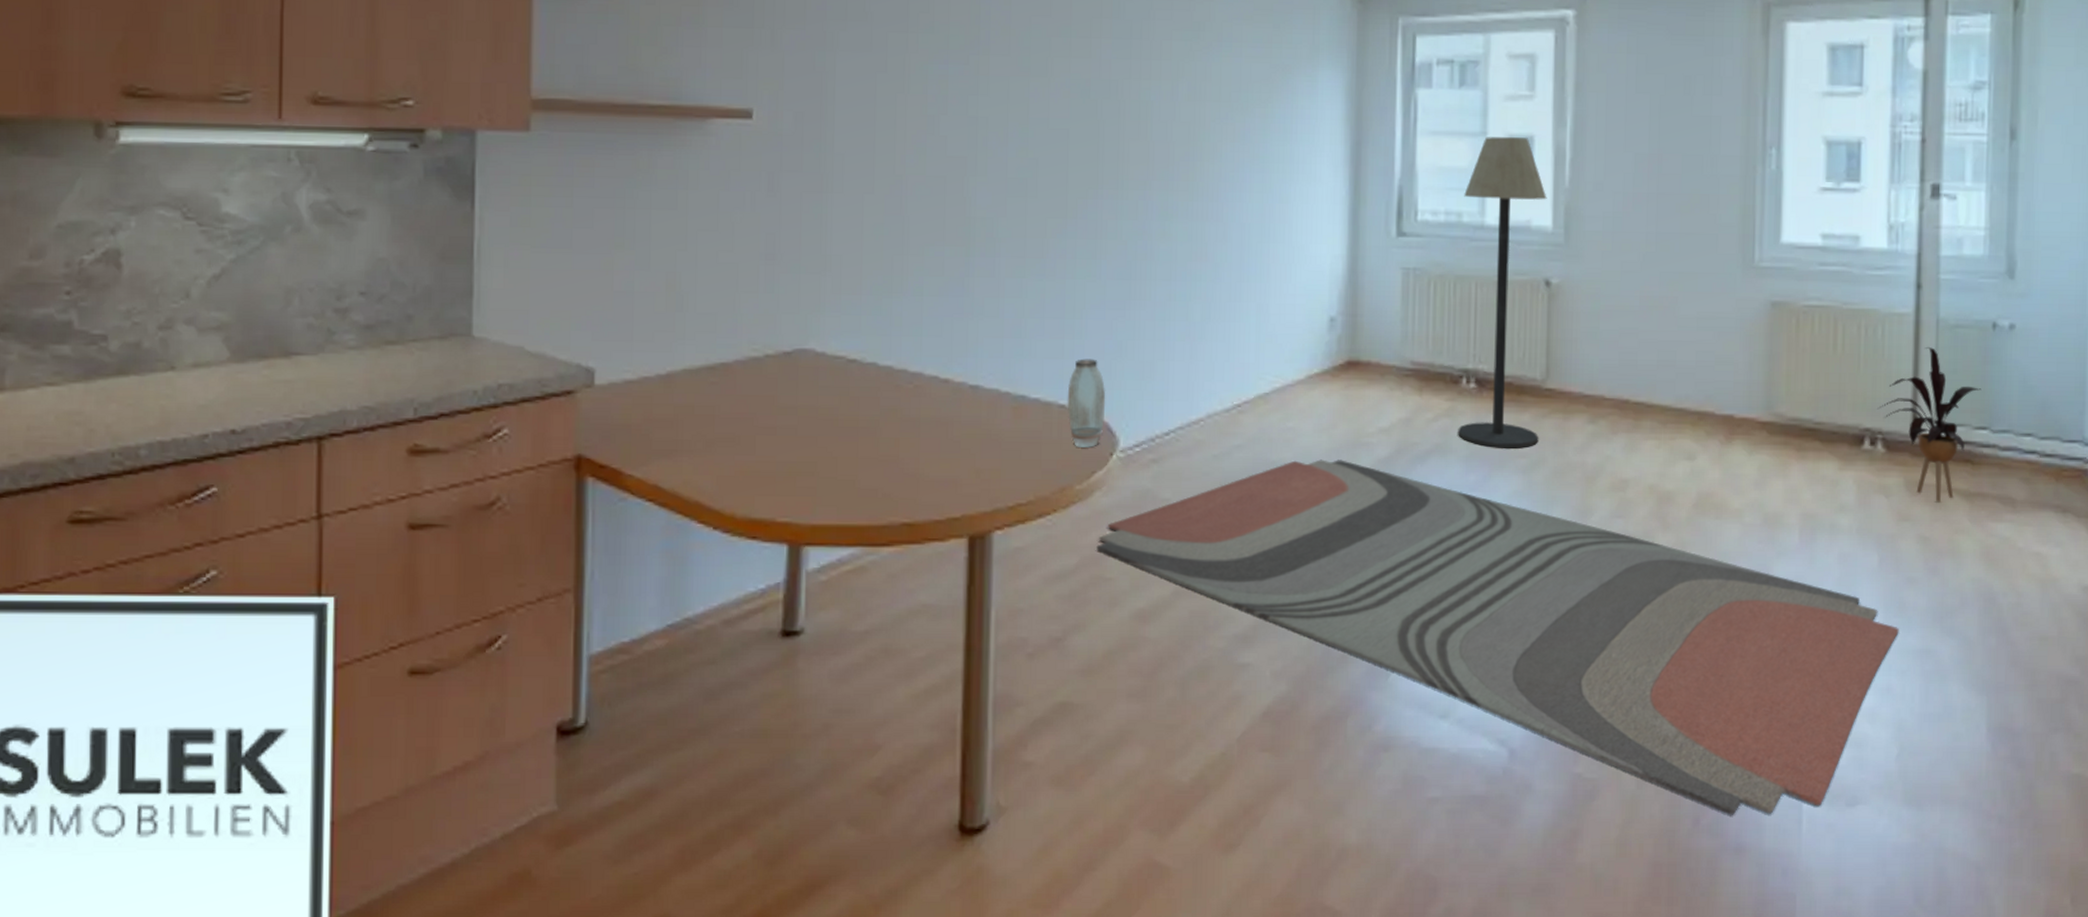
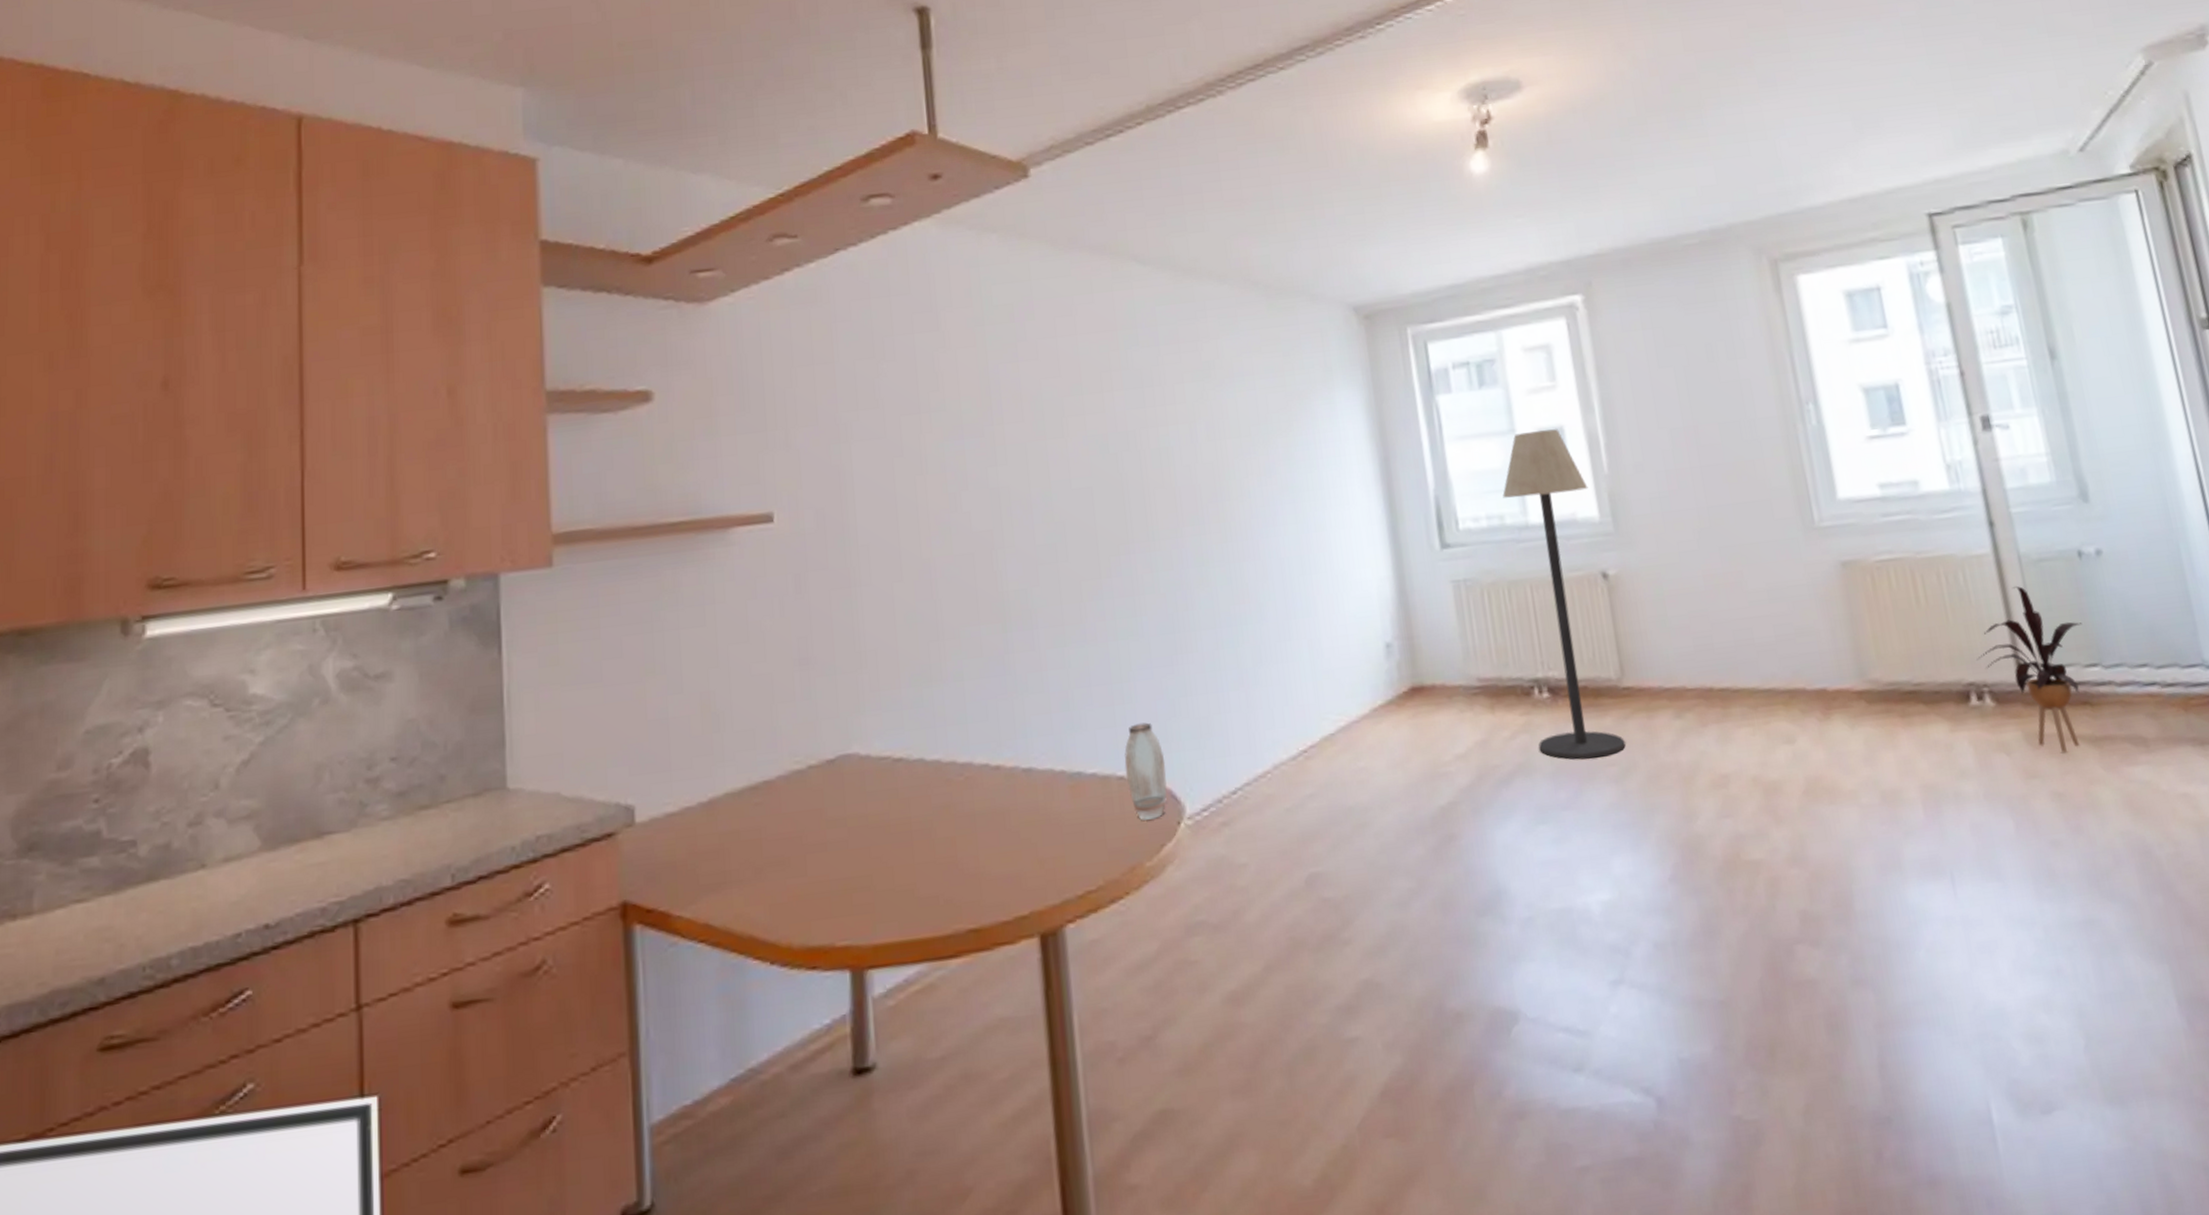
rug: present [1096,459,1899,816] -> none [1176,795,2055,1144]

